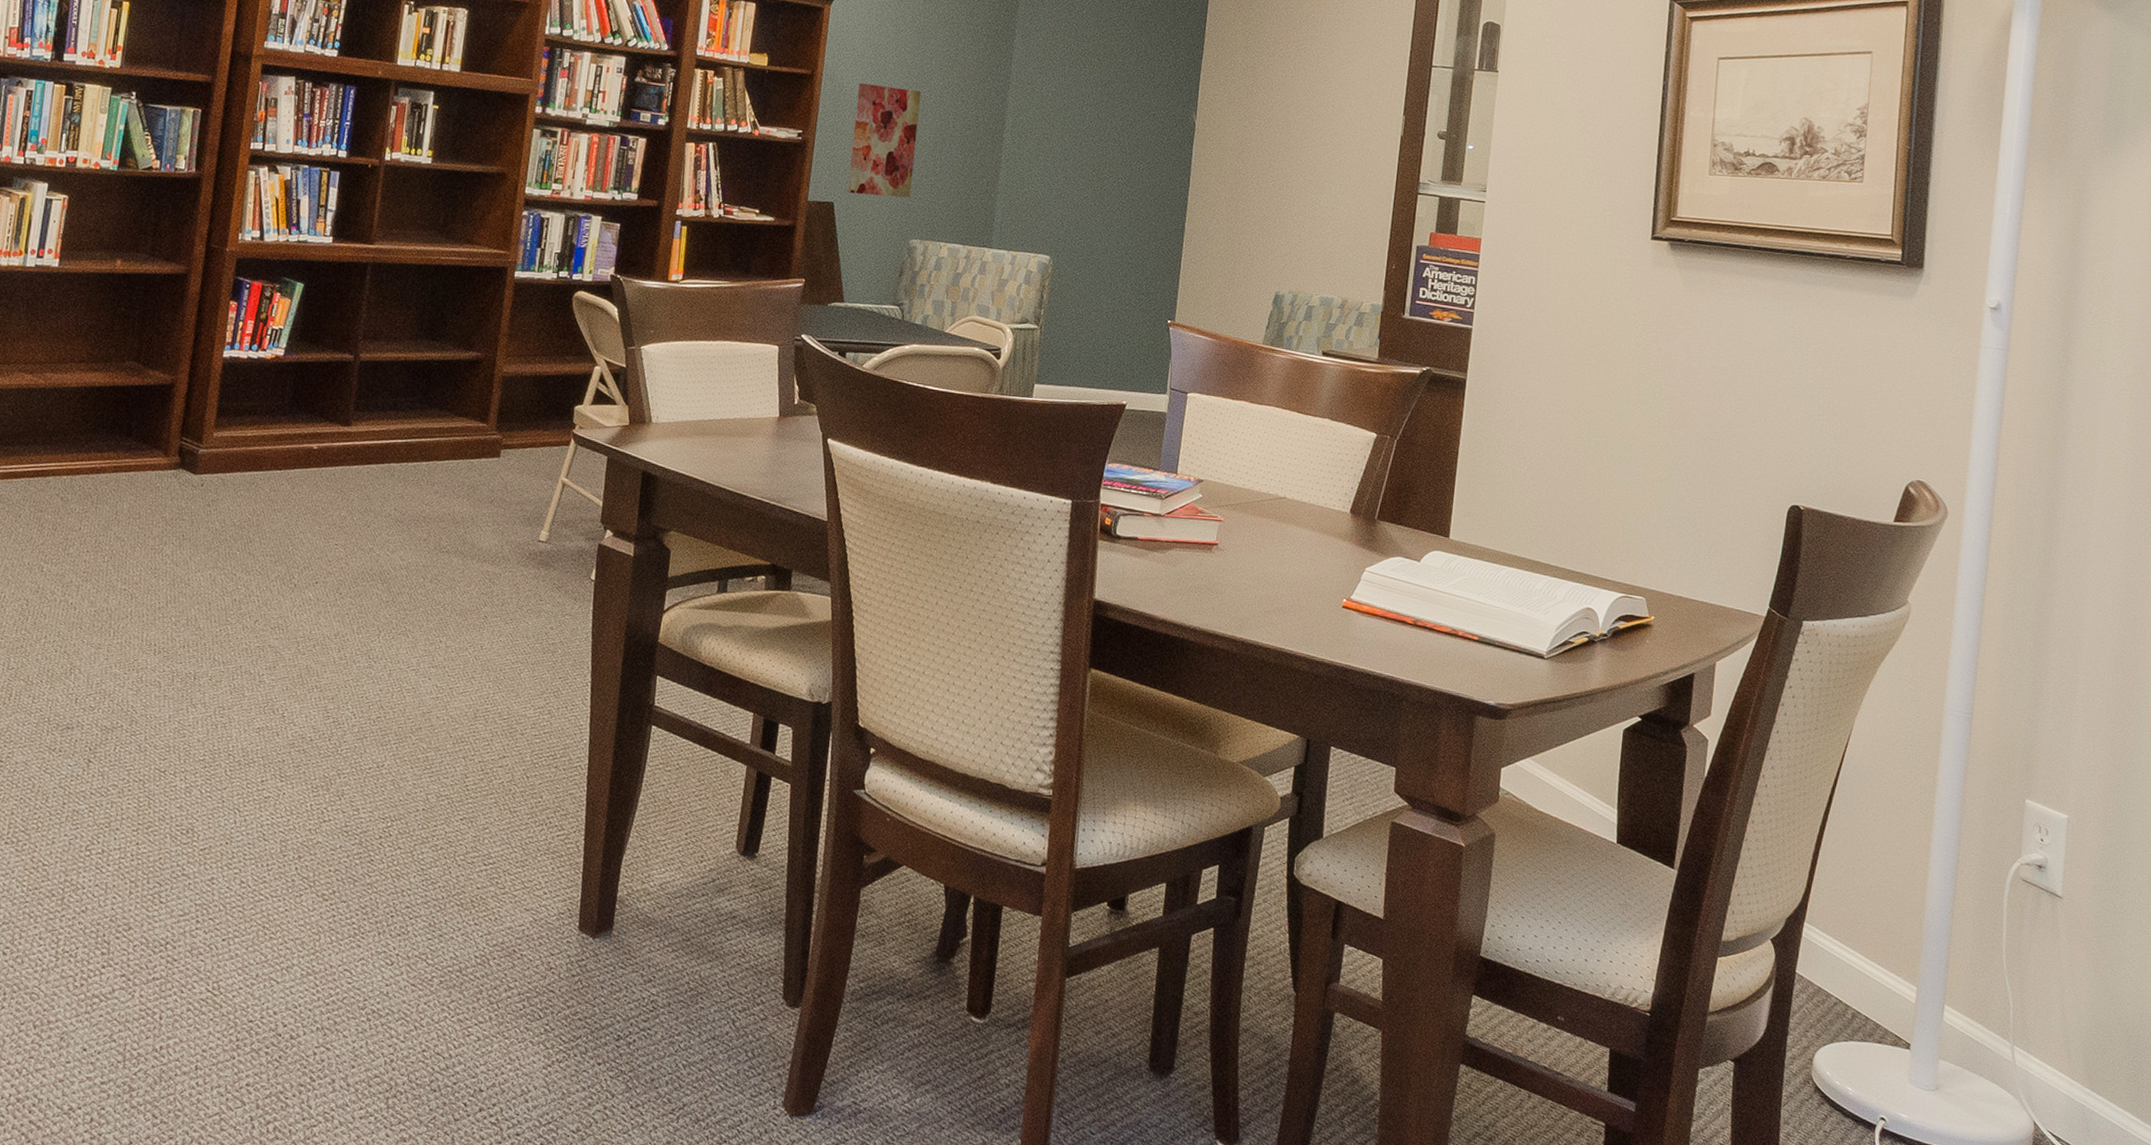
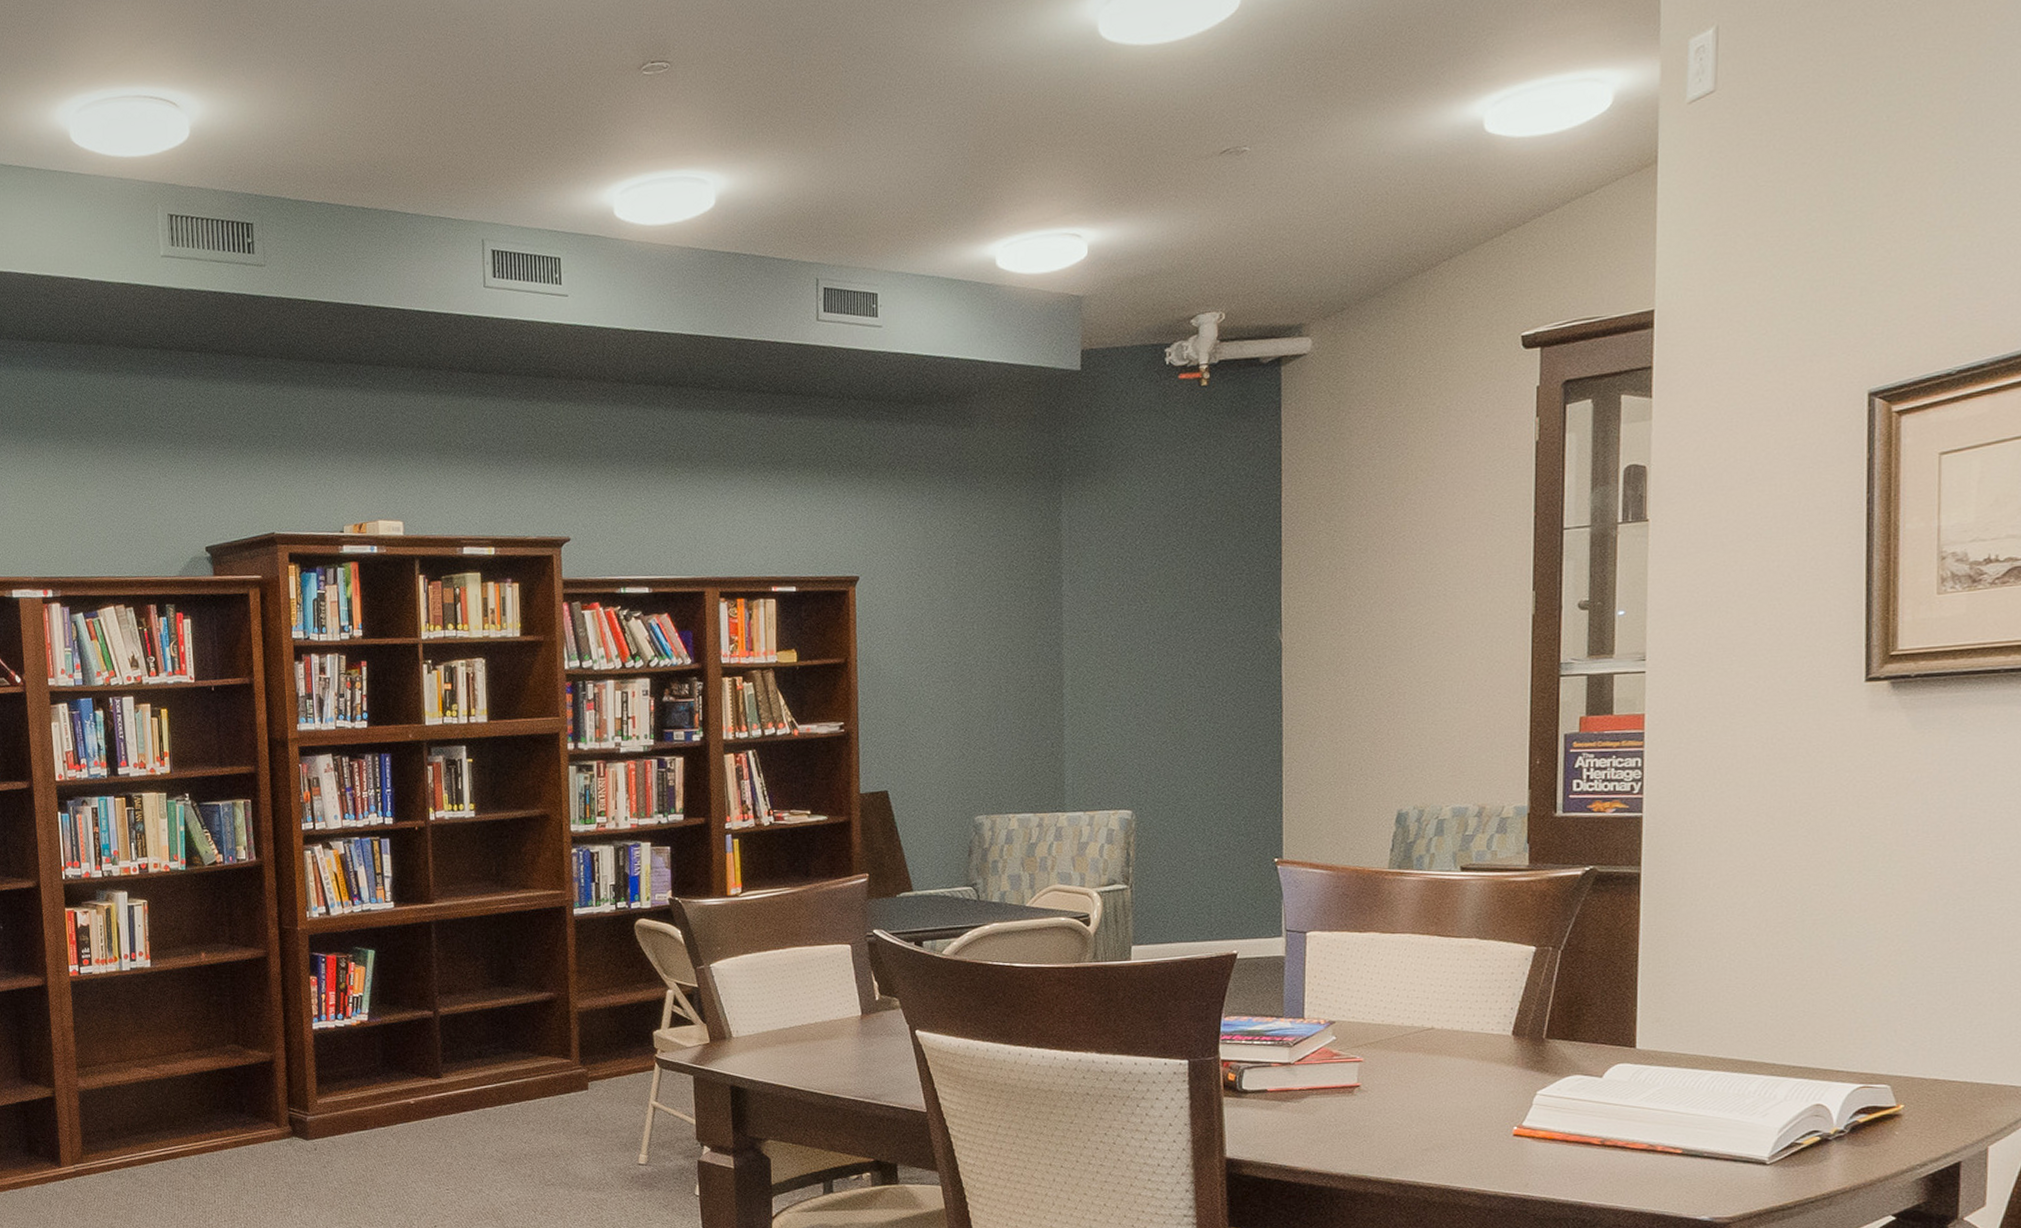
wall art: present [848,82,922,198] -> none [897,659,969,779]

